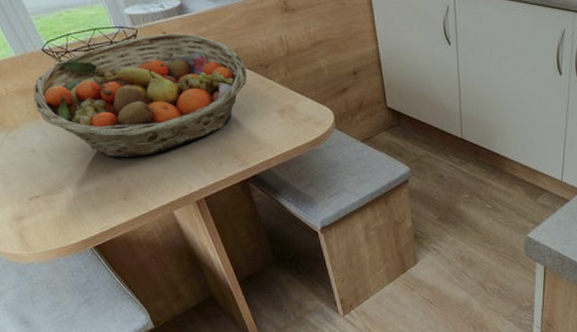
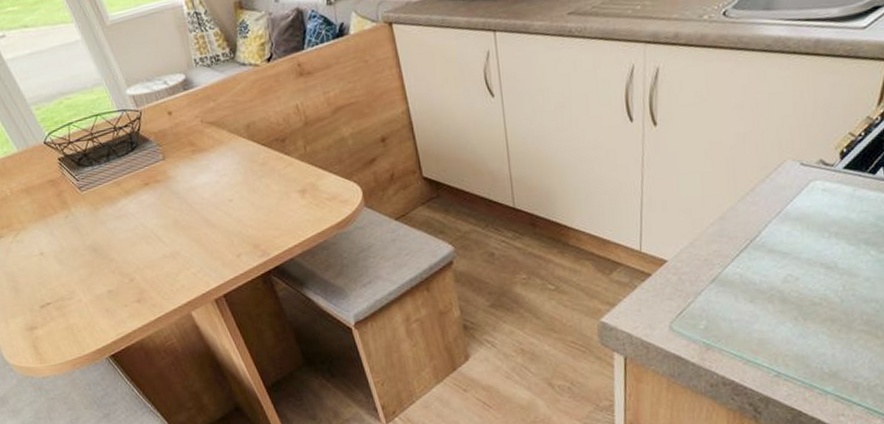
fruit basket: present [33,32,247,158] -> none [37,111,263,257]

